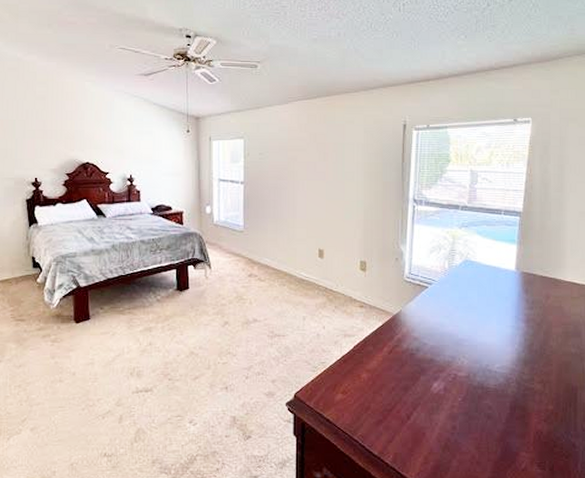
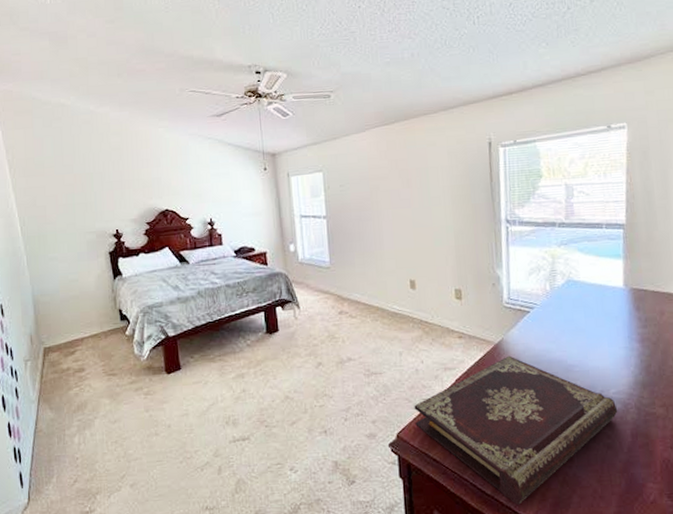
book: none [313,327,500,466] -> present [414,355,618,505]

